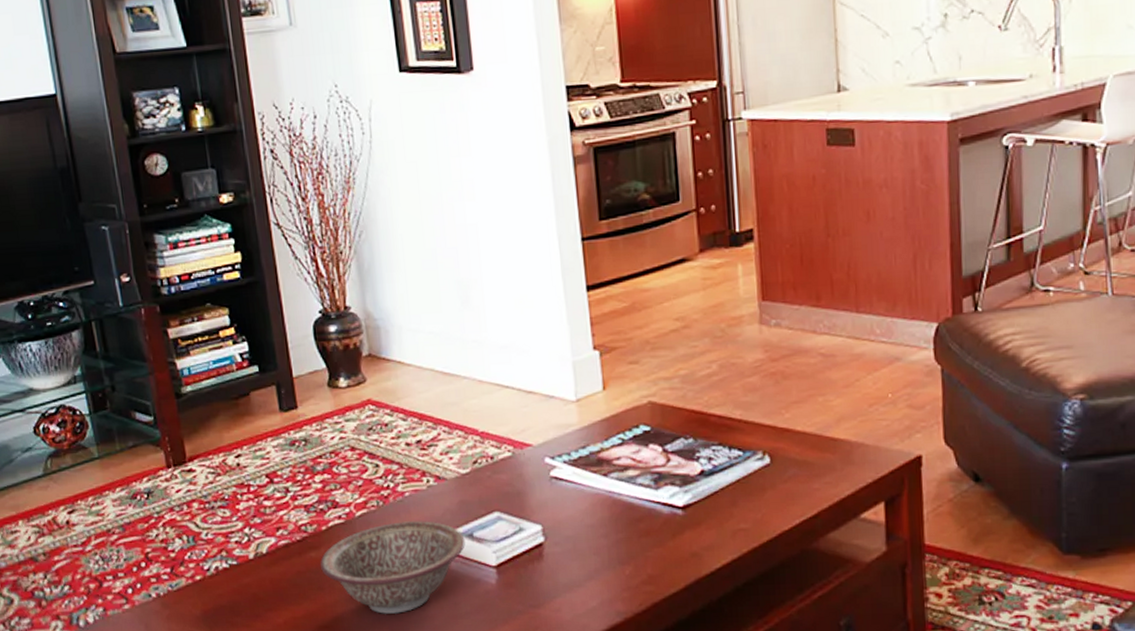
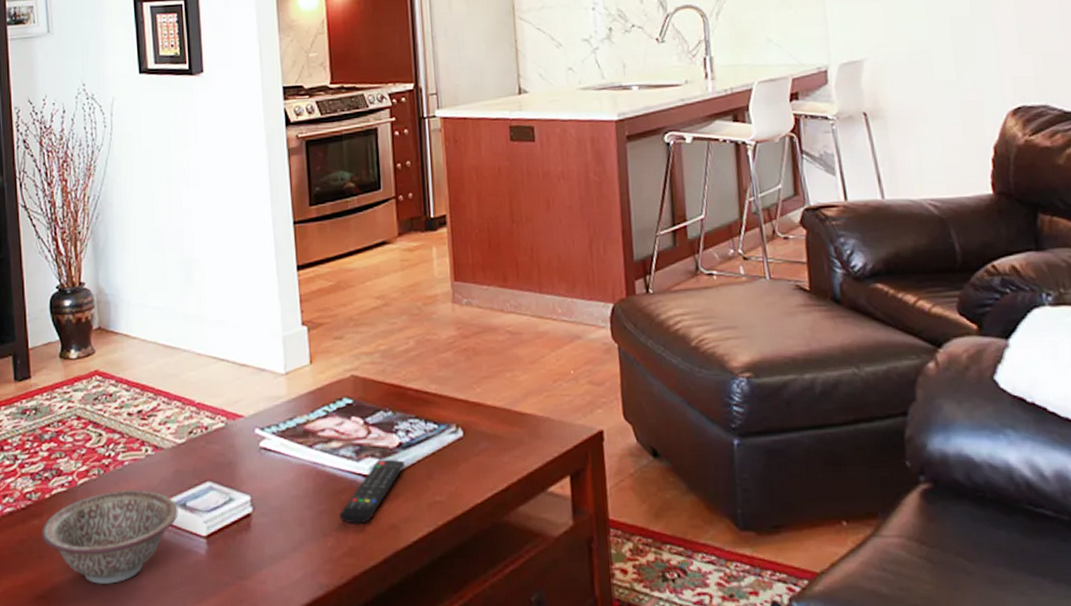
remote control: none [637,487,708,552] -> present [339,459,405,524]

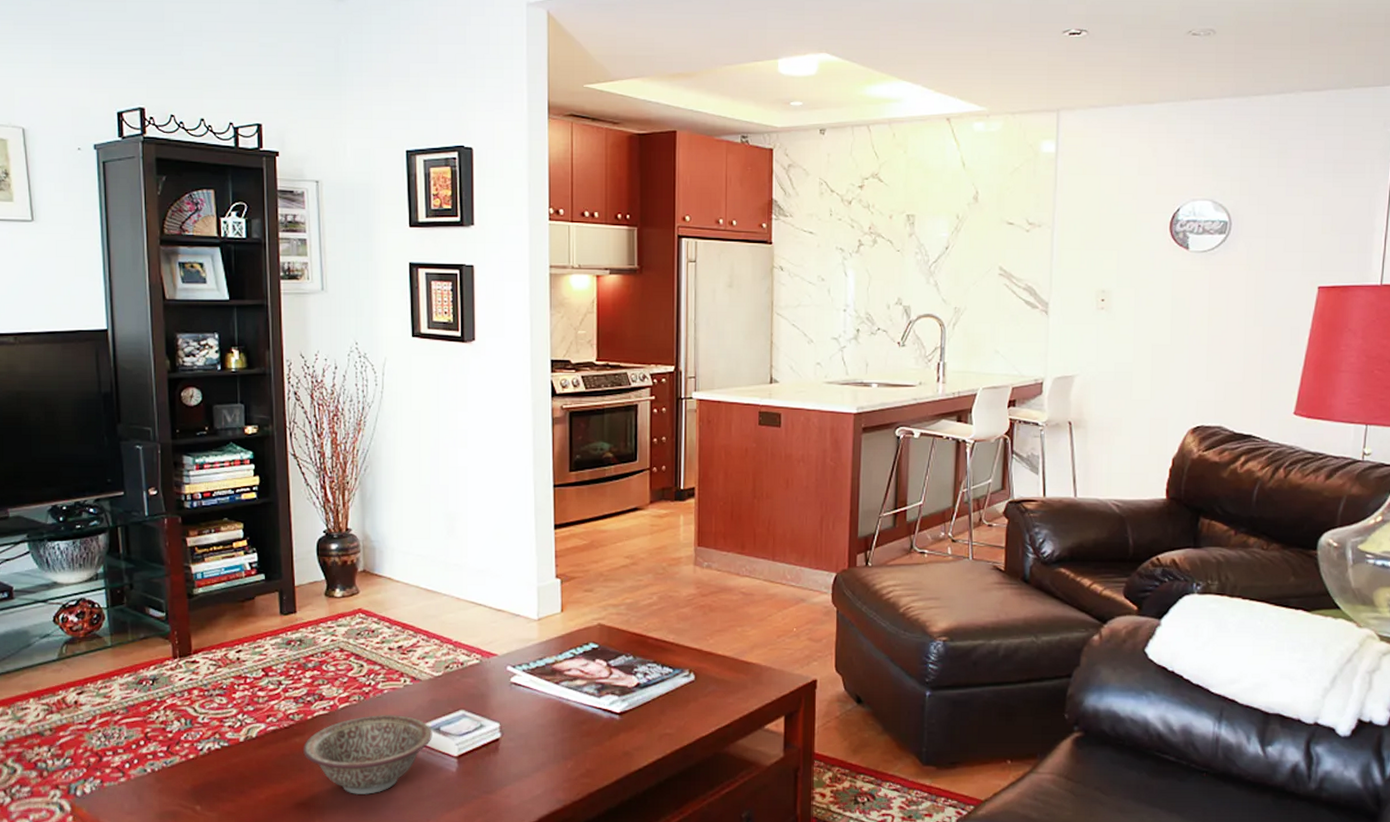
remote control: present [339,459,405,524] -> none [580,697,641,750]

